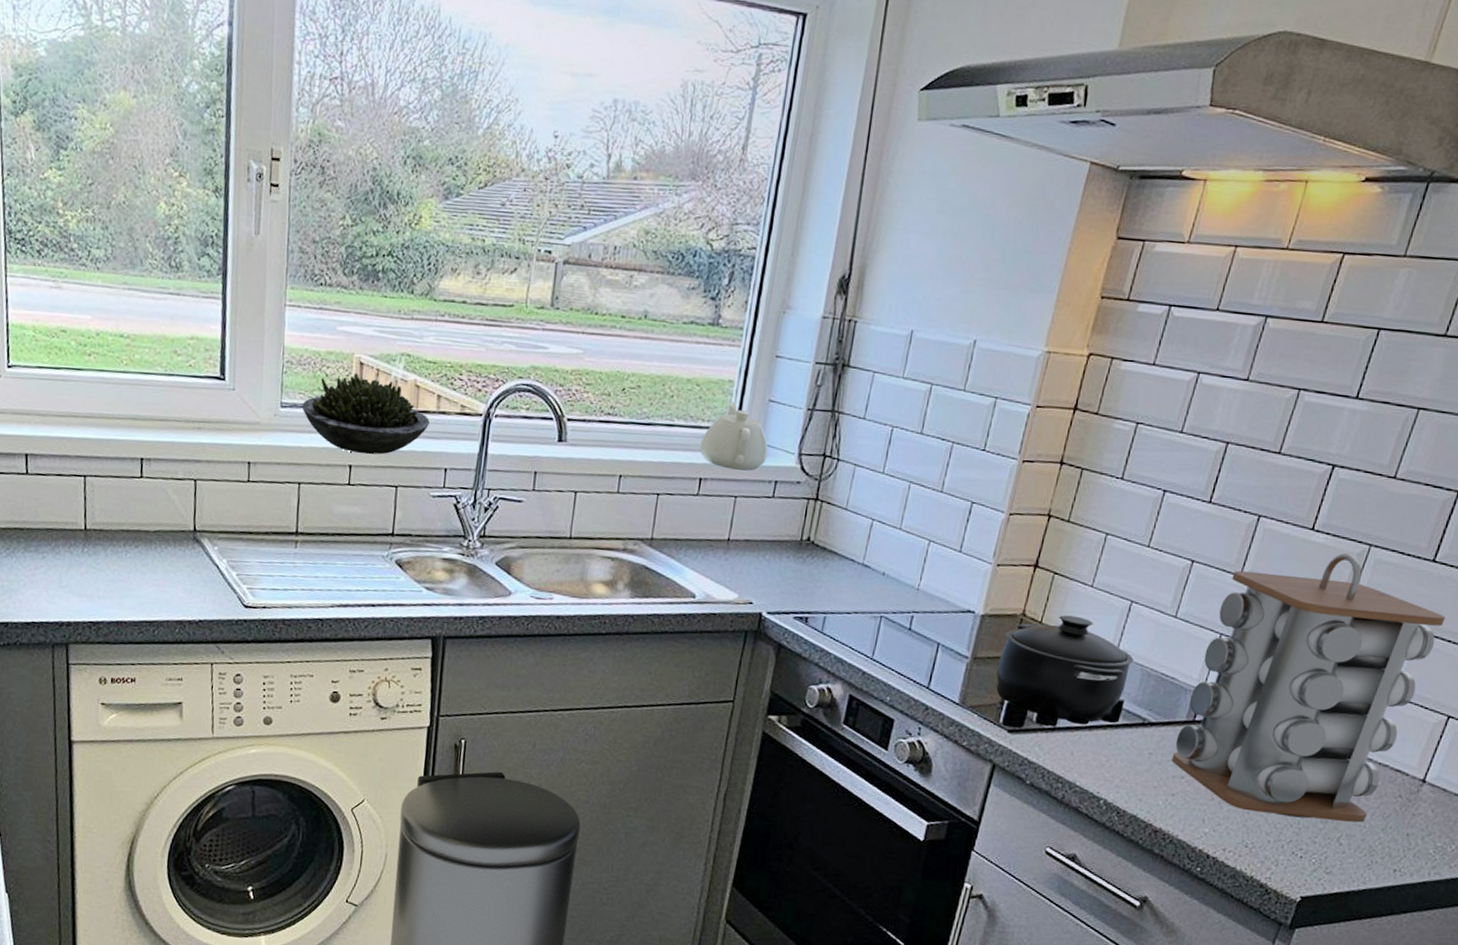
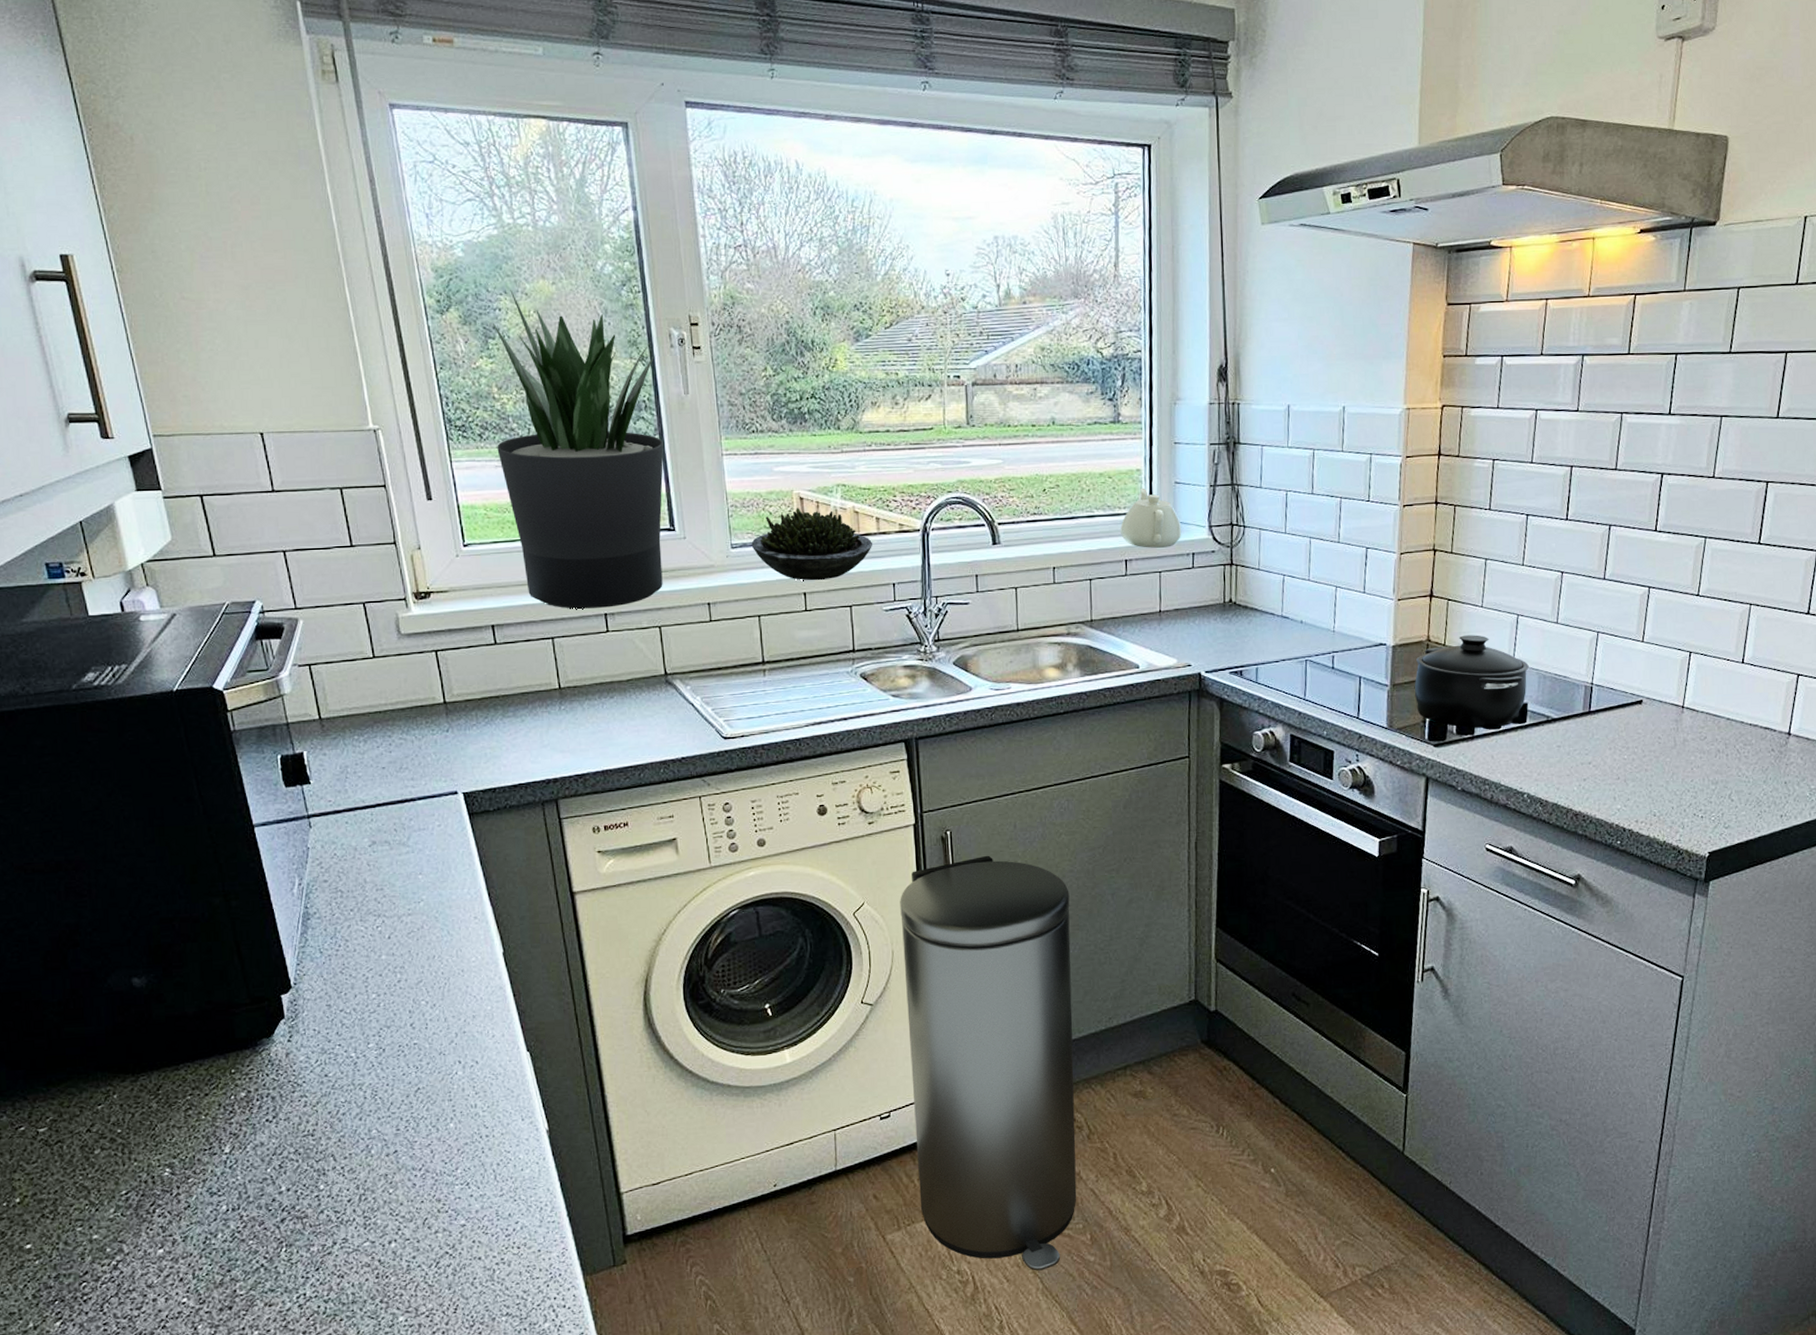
planter: none [54,98,229,453] -> present [492,290,664,609]
spice rack: present [1171,553,1445,823] -> none [1577,547,1778,784]

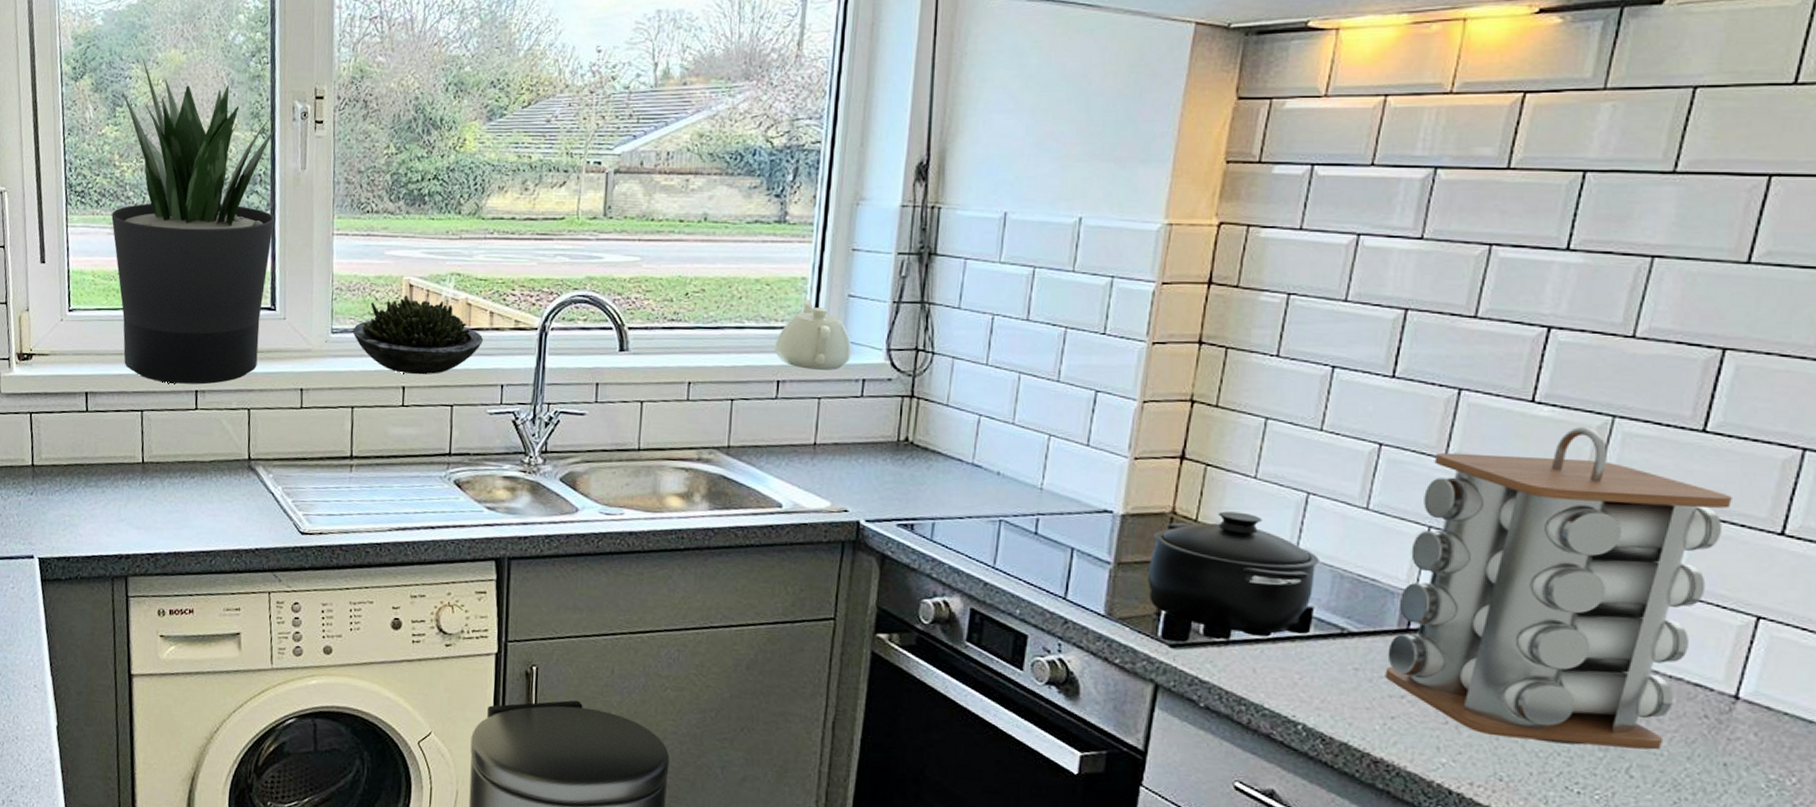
spice rack: none [1577,547,1778,784] -> present [1385,427,1732,750]

